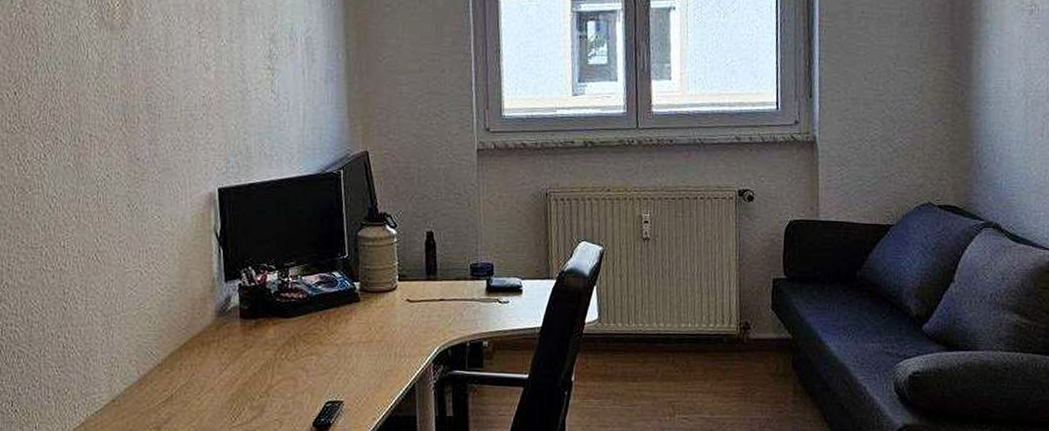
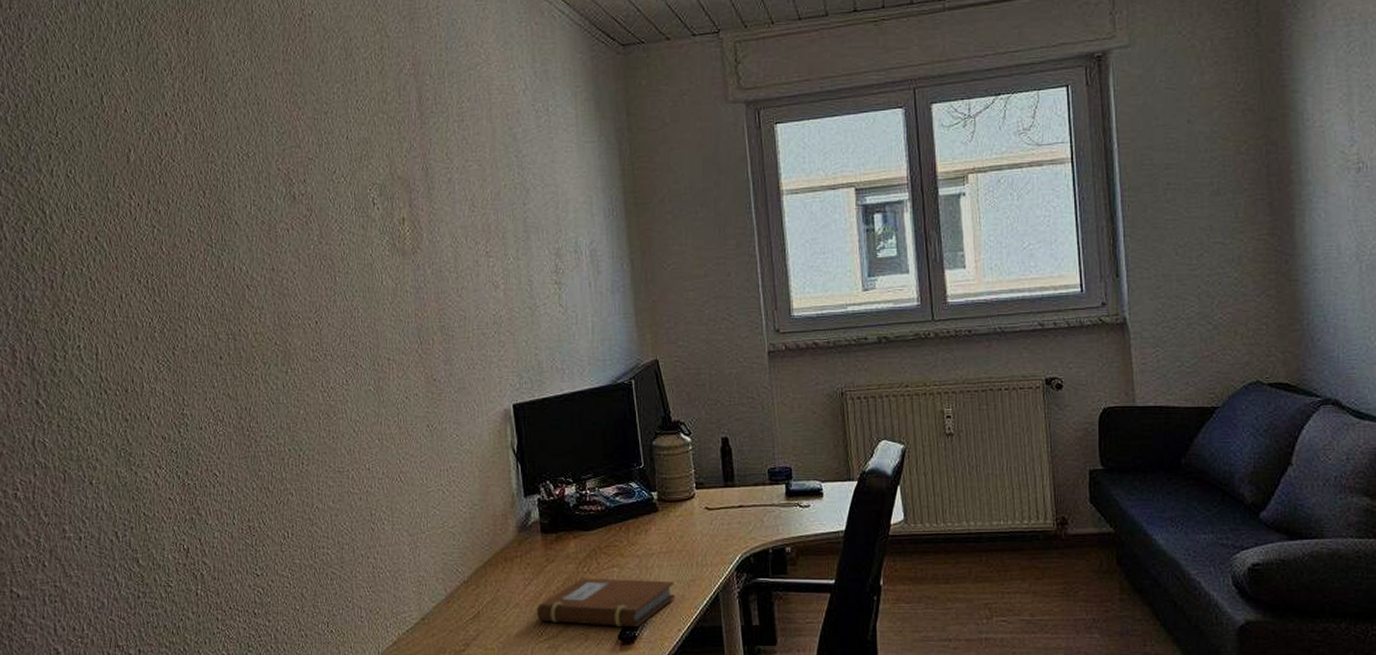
notebook: none [231,364,372,415] -> present [536,578,675,628]

